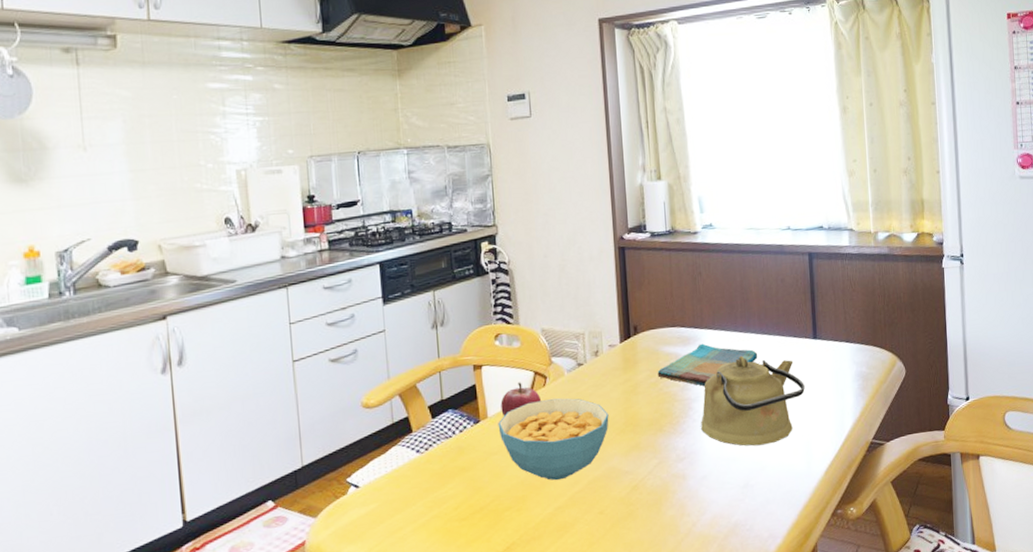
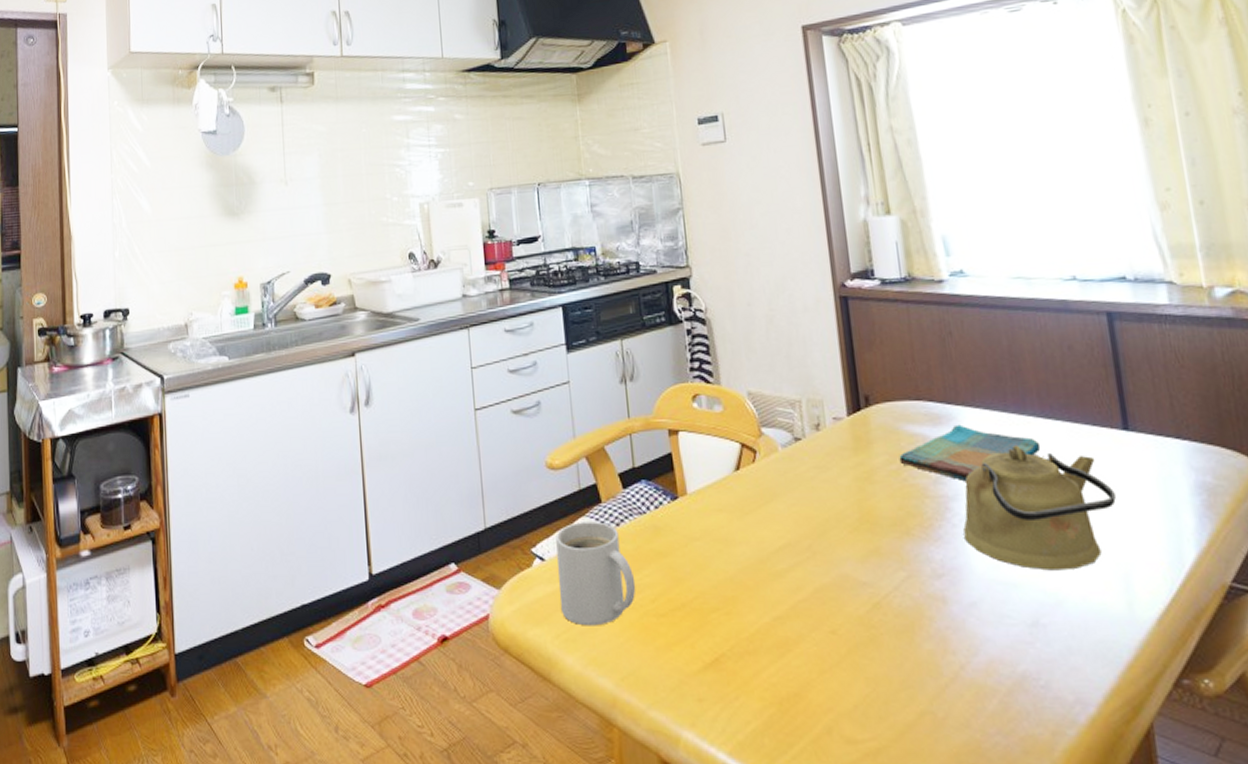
mug: none [370,448,442,538] -> present [556,521,636,626]
cereal bowl: present [498,398,609,481] -> none [699,478,838,583]
fruit: present [500,382,541,416] -> none [701,454,750,494]

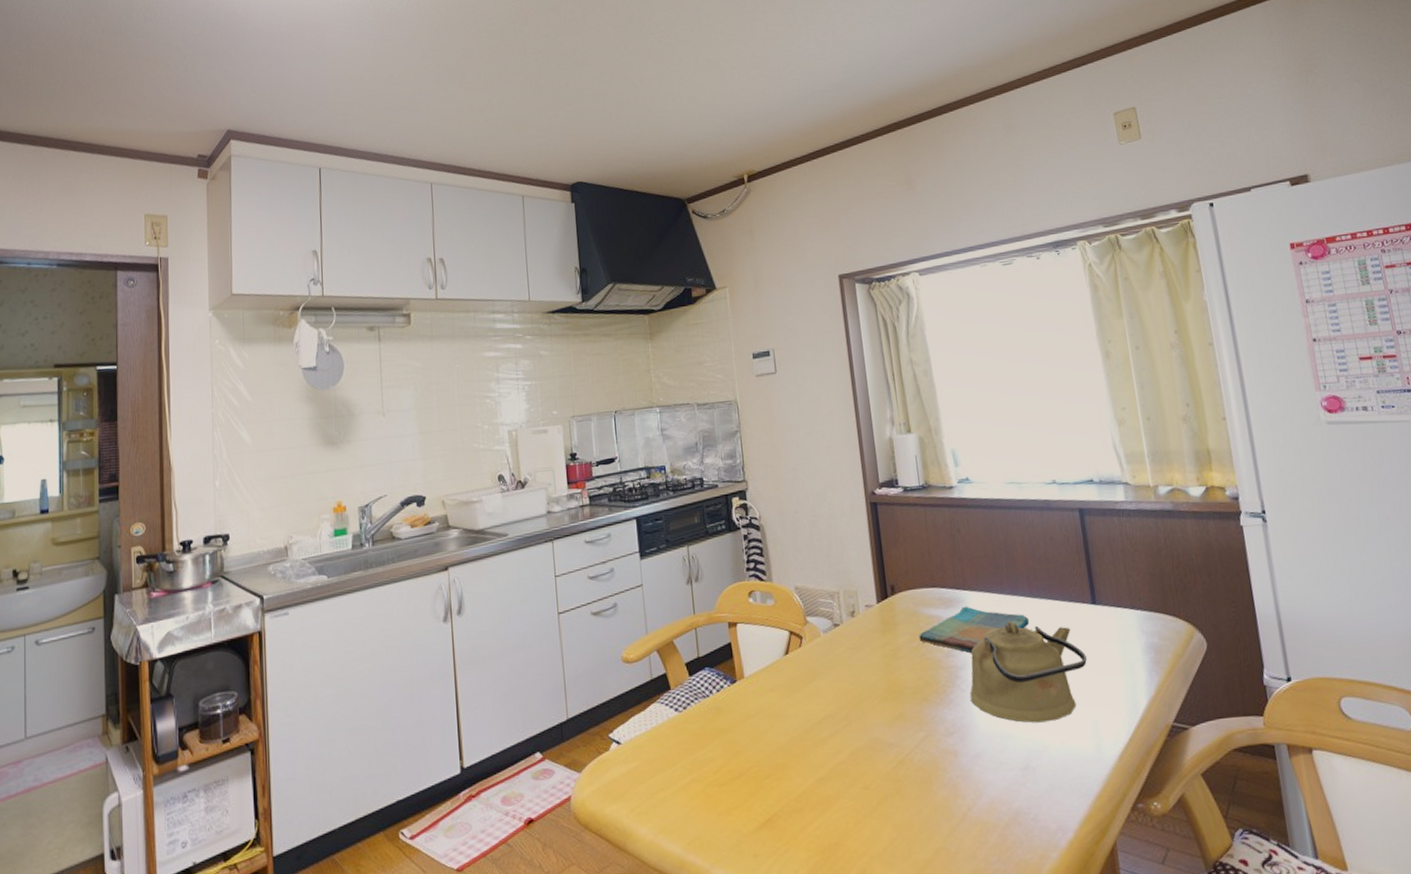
mug: present [556,521,636,626] -> none [630,706,701,800]

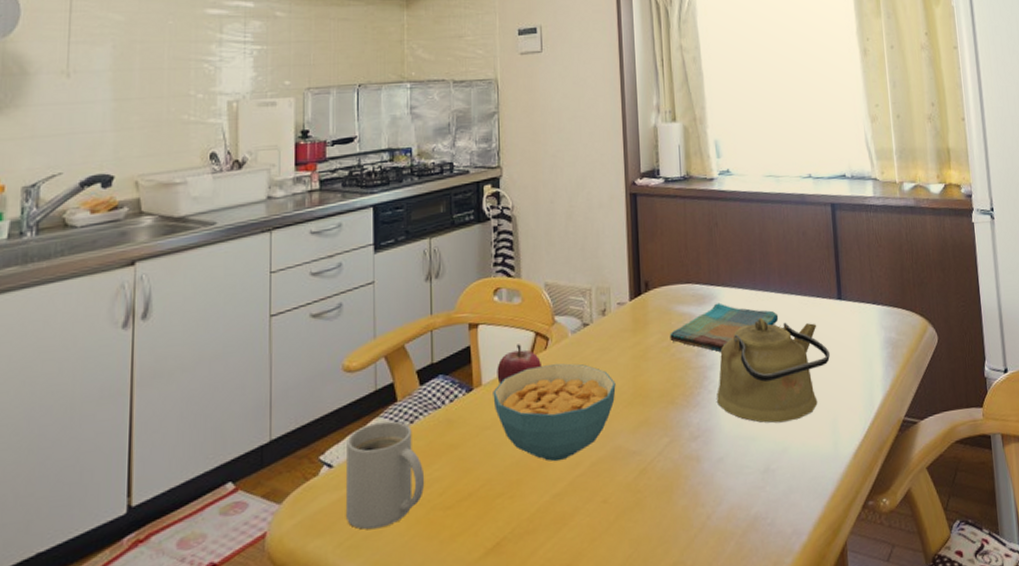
mug: none [630,706,701,800] -> present [347,421,425,530]
cereal bowl: none [754,659,870,749] -> present [493,363,616,462]
fruit: none [756,641,797,677] -> present [497,344,541,384]

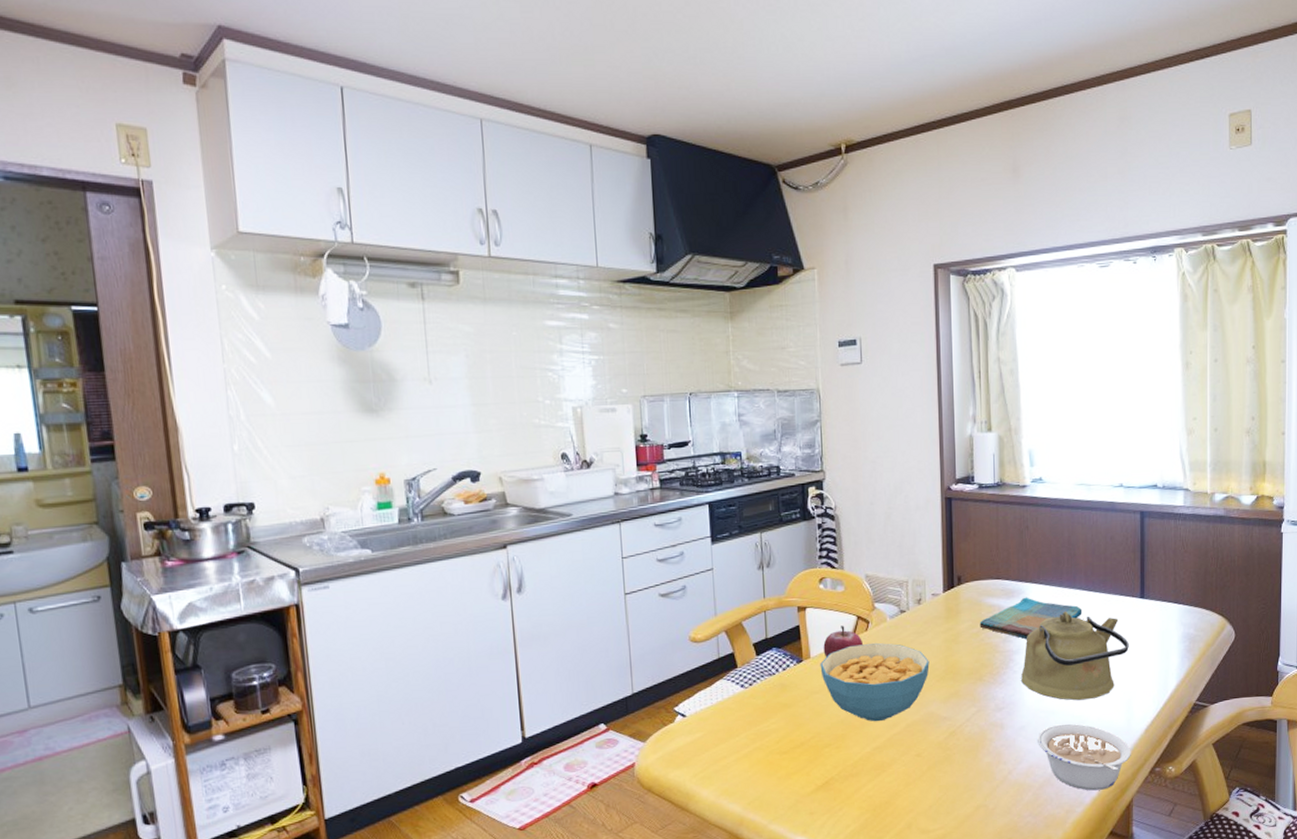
mug: present [347,421,425,530] -> none [696,683,764,766]
legume: none [738,451,841,535] -> present [1038,723,1131,791]

